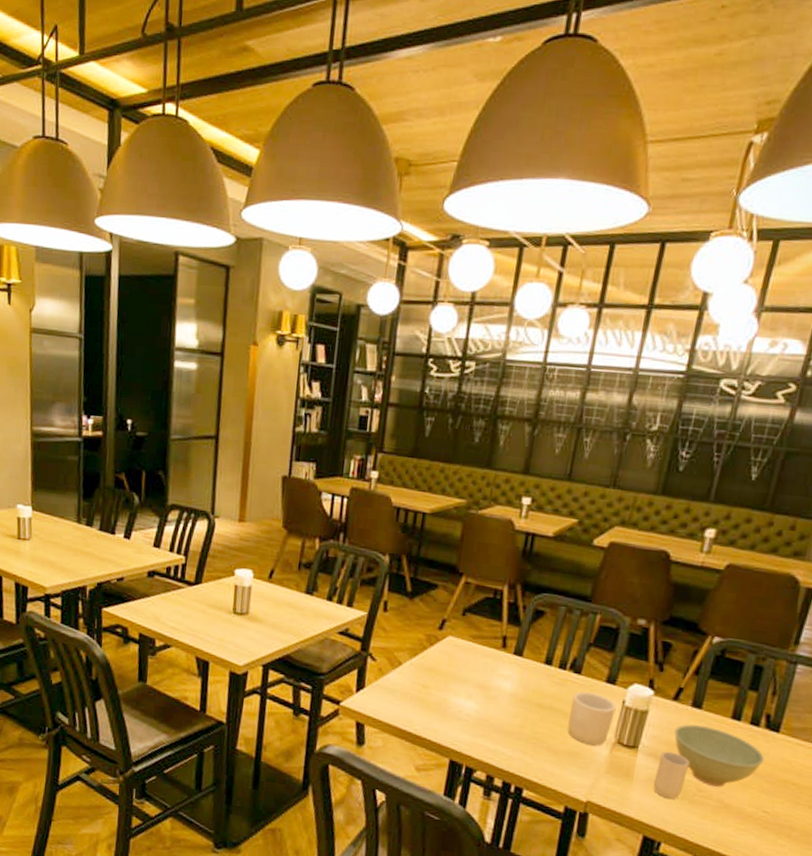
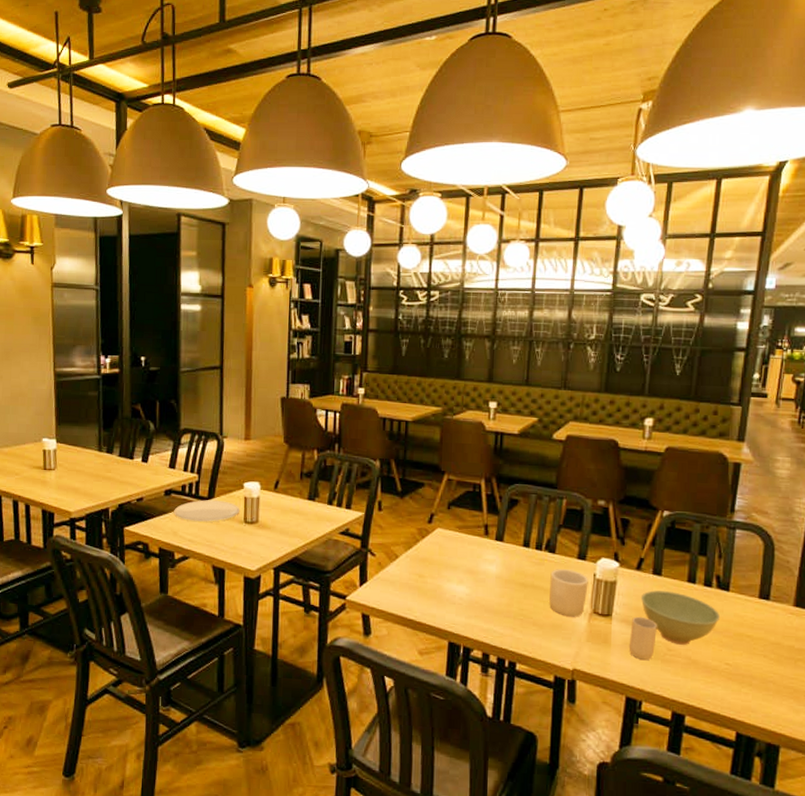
plate: none [156,585,229,610] -> present [174,500,240,523]

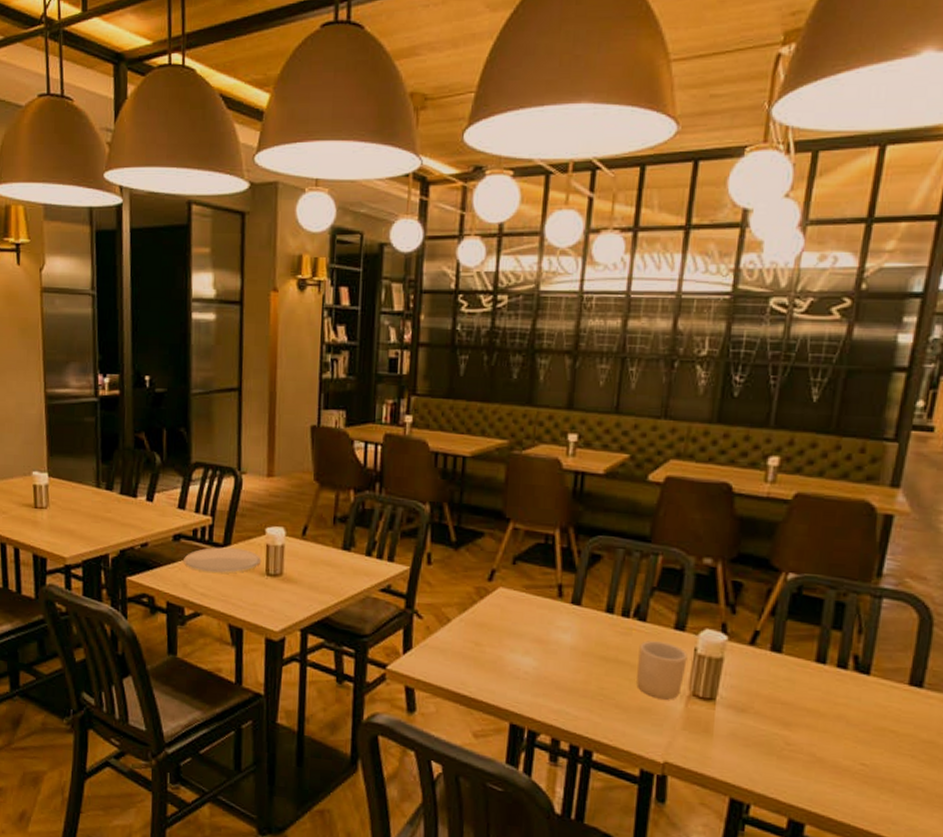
cup: present [629,616,657,660] -> none [736,702,774,755]
bowl: present [640,590,720,645] -> none [753,671,856,739]

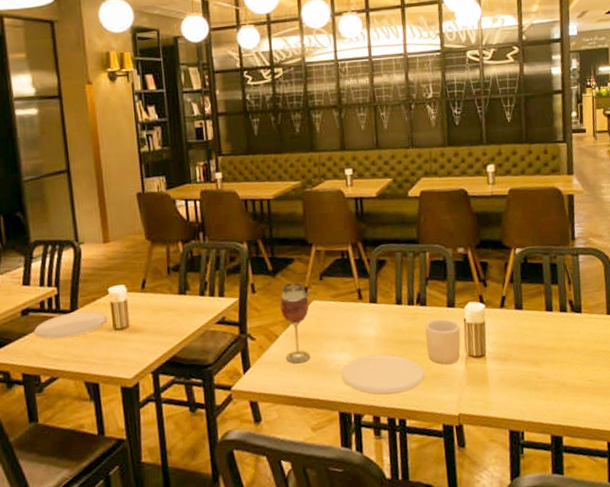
wineglass: none [455,560,495,657] -> present [279,282,311,364]
plate: none [520,665,628,720] -> present [341,354,425,395]

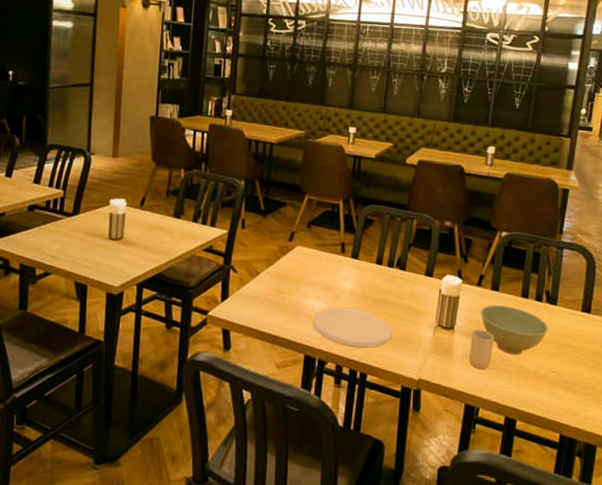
plate: present [34,310,107,340] -> none [37,216,105,239]
wineglass: present [279,282,311,364] -> none [263,225,294,302]
mug: present [425,318,461,365] -> none [399,285,435,330]
cup: none [503,351,528,392] -> present [468,329,494,369]
bowl: none [508,322,578,372] -> present [480,305,548,355]

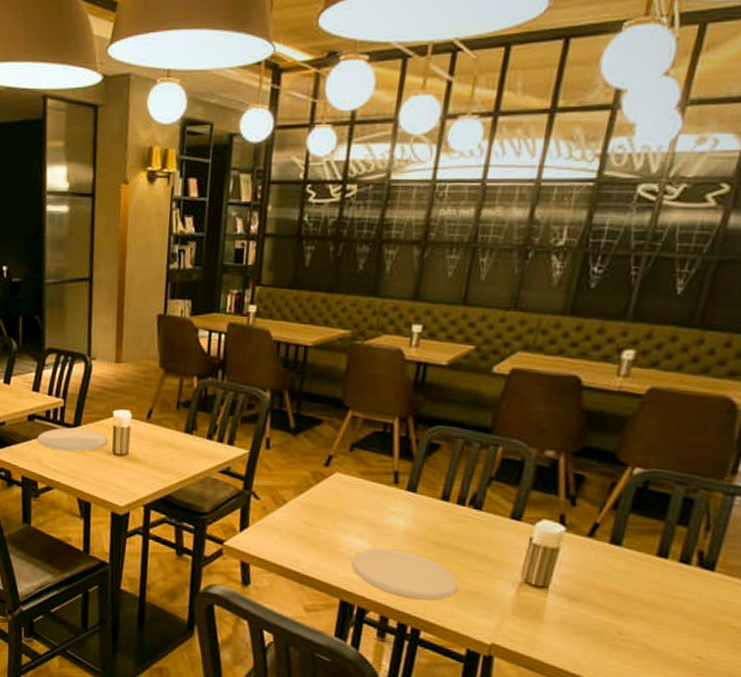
plate: none [37,216,105,239] -> present [37,427,108,452]
cup: present [468,329,494,369] -> none [566,591,608,643]
bowl: present [480,305,548,355] -> none [589,562,697,631]

